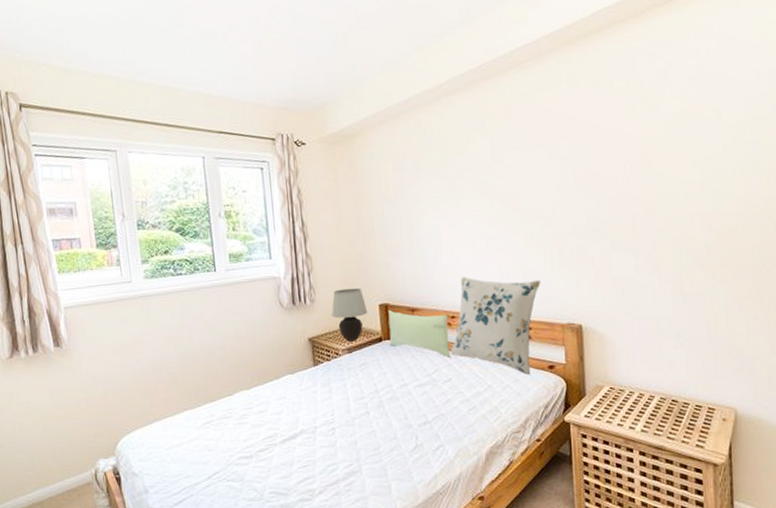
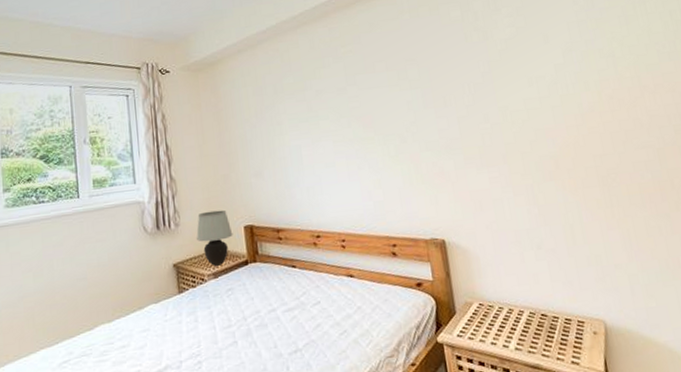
pillow: present [388,309,451,358] -> none [253,231,319,279]
pillow: present [450,277,541,375] -> none [317,195,401,294]

